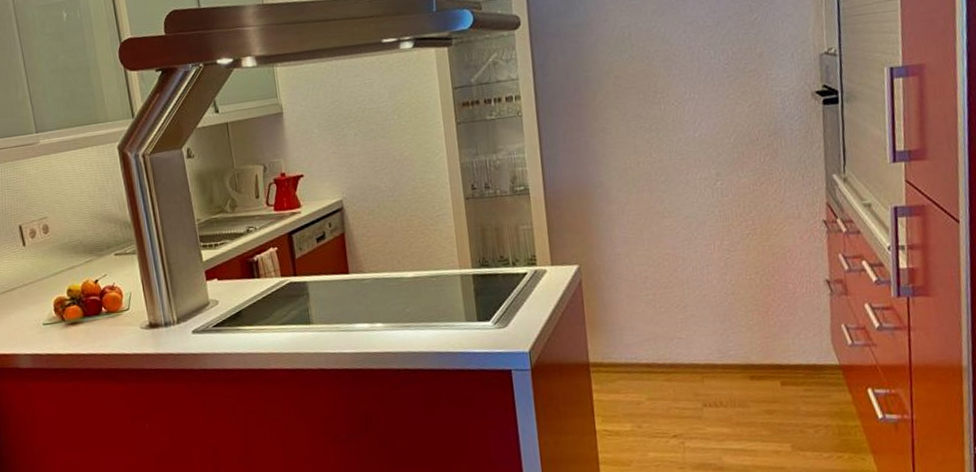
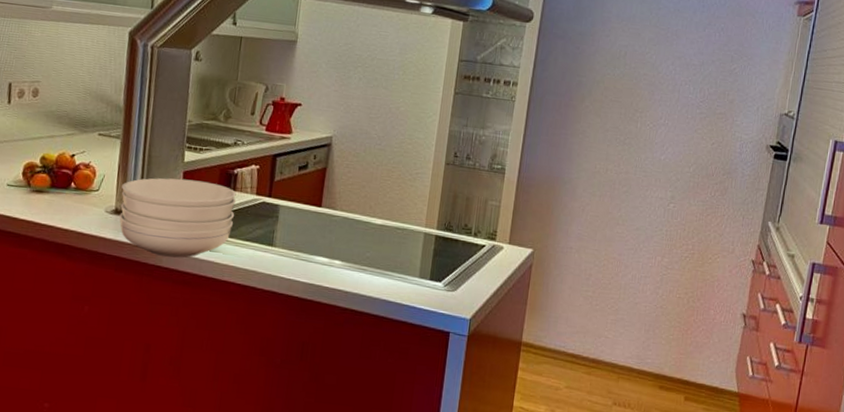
bowl: none [149,275,267,360] -> present [119,177,237,259]

